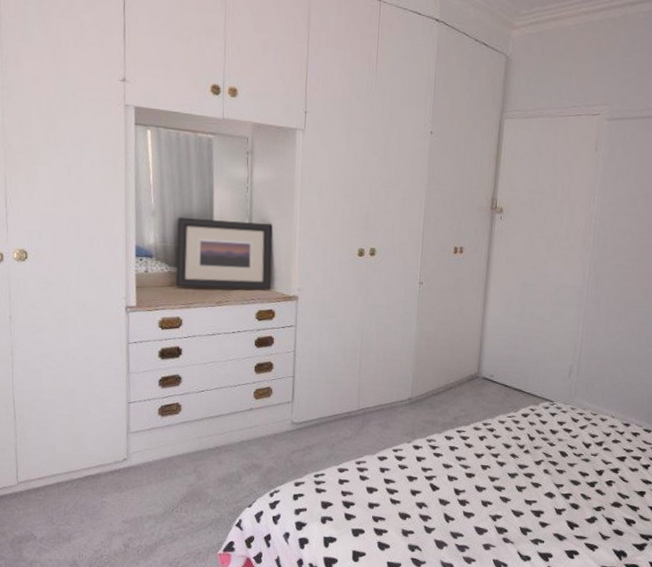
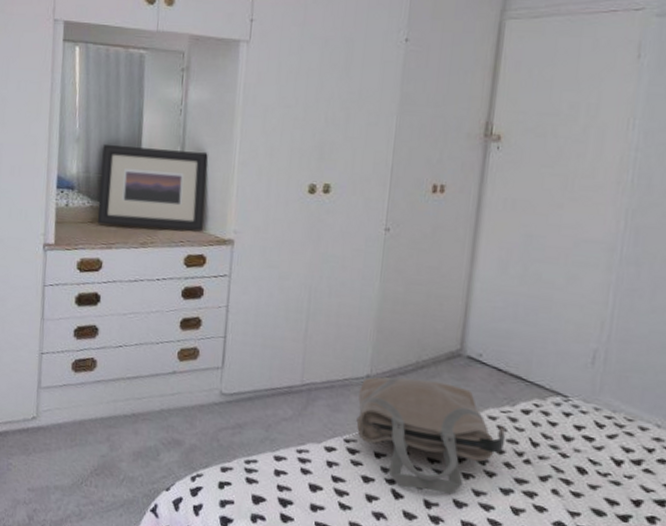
tote bag: none [402,397,511,483] -> present [356,377,505,495]

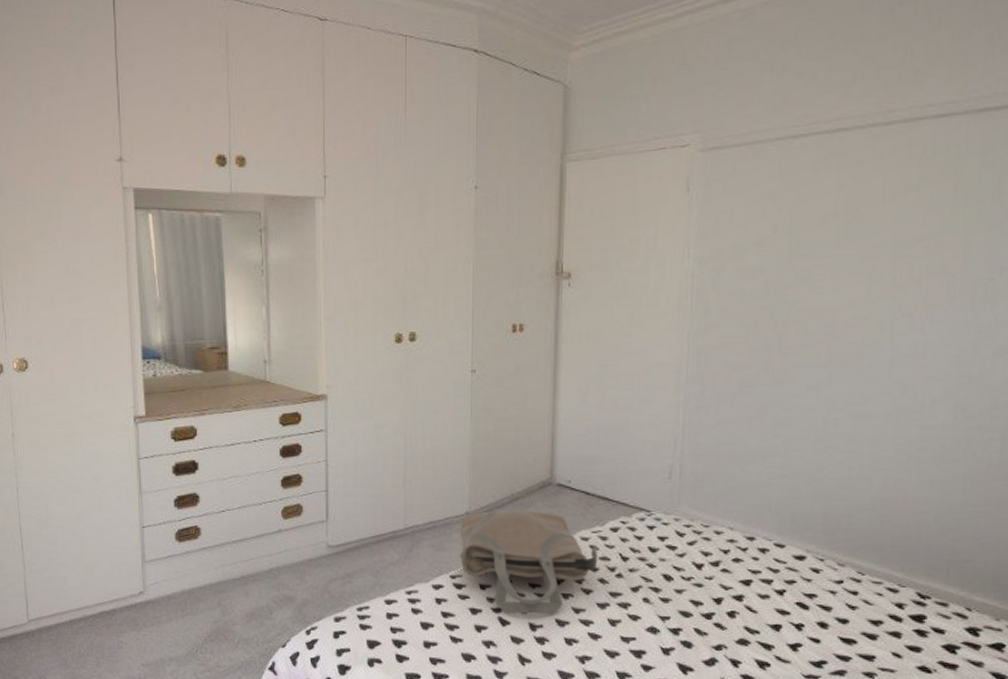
picture frame: present [97,145,207,232] -> none [187,311,295,392]

